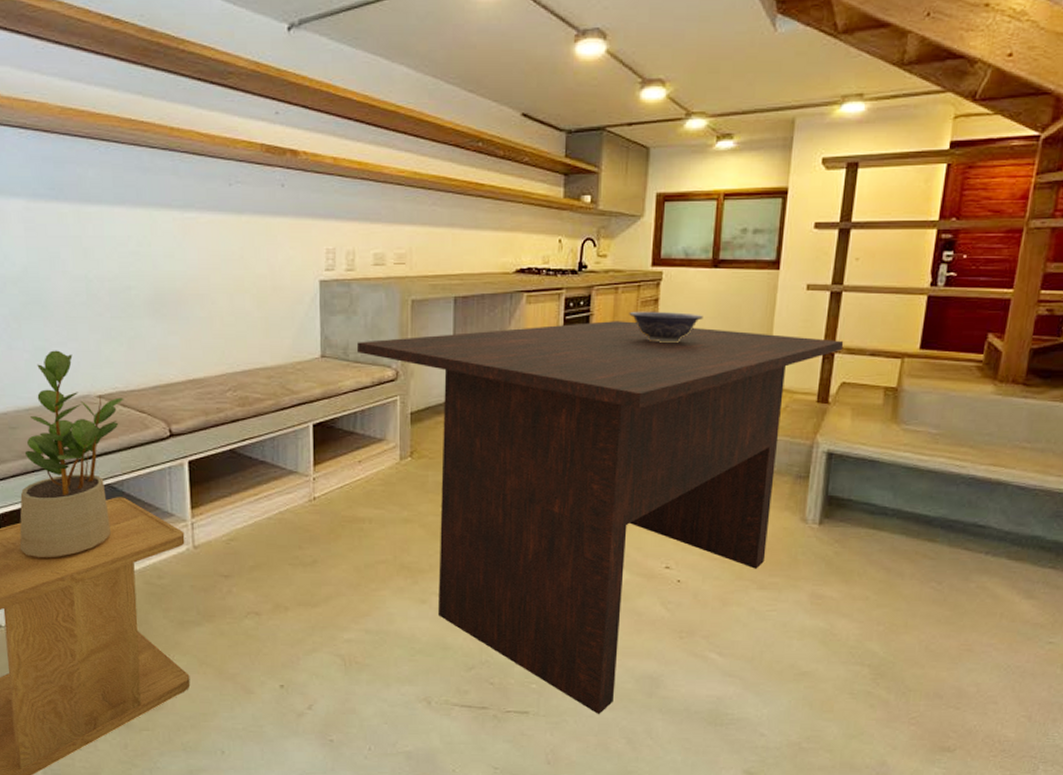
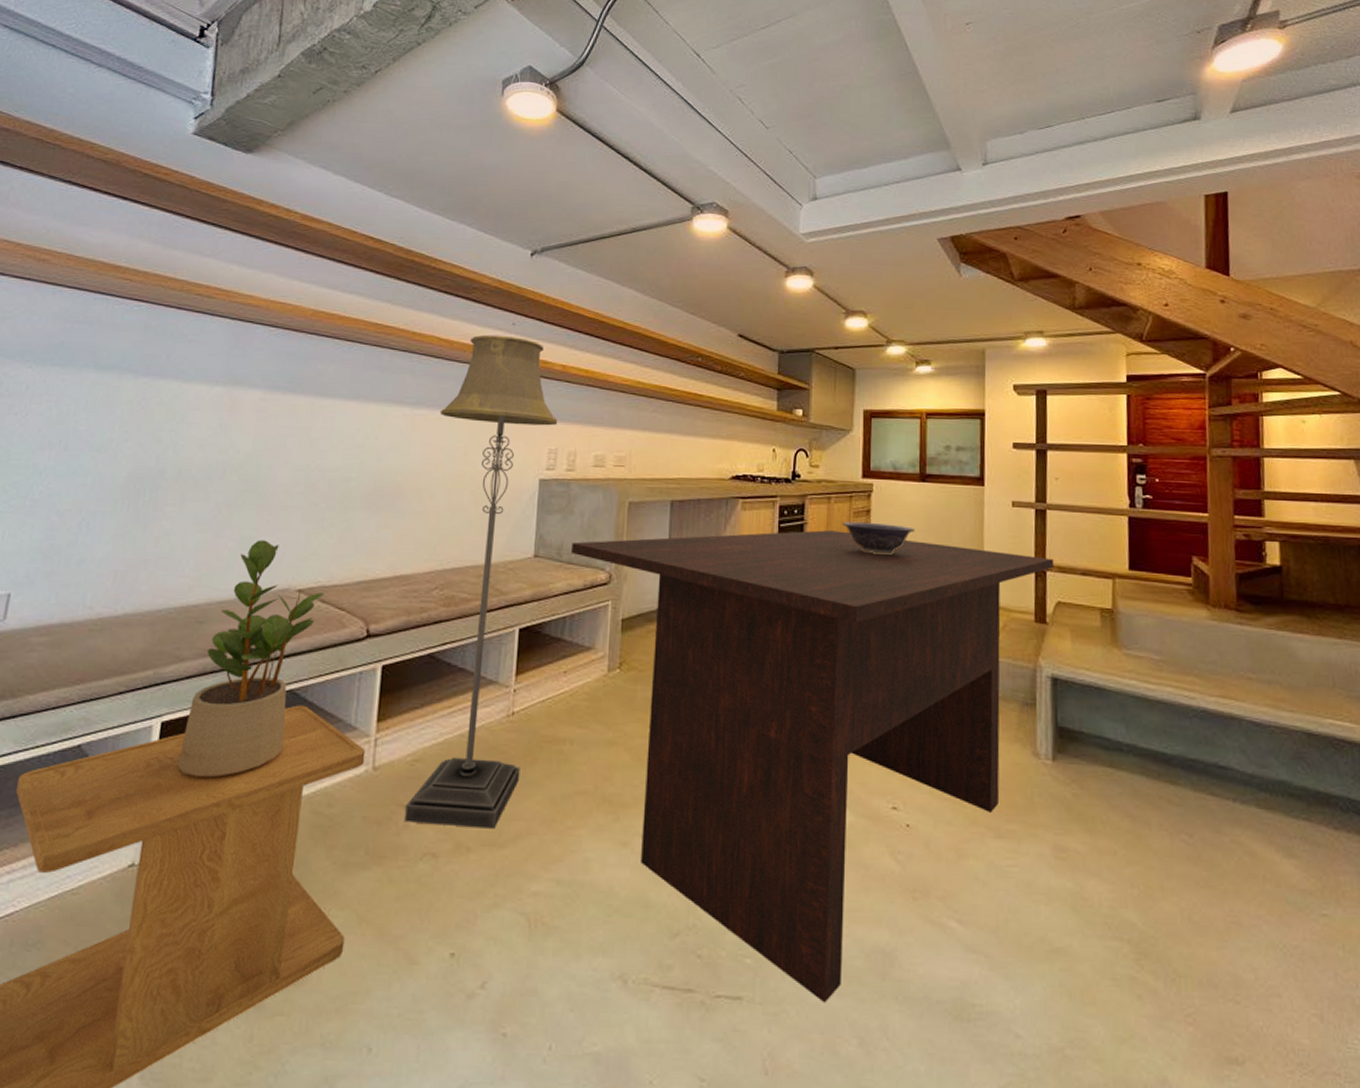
floor lamp: none [210,126,334,592] -> present [405,334,558,829]

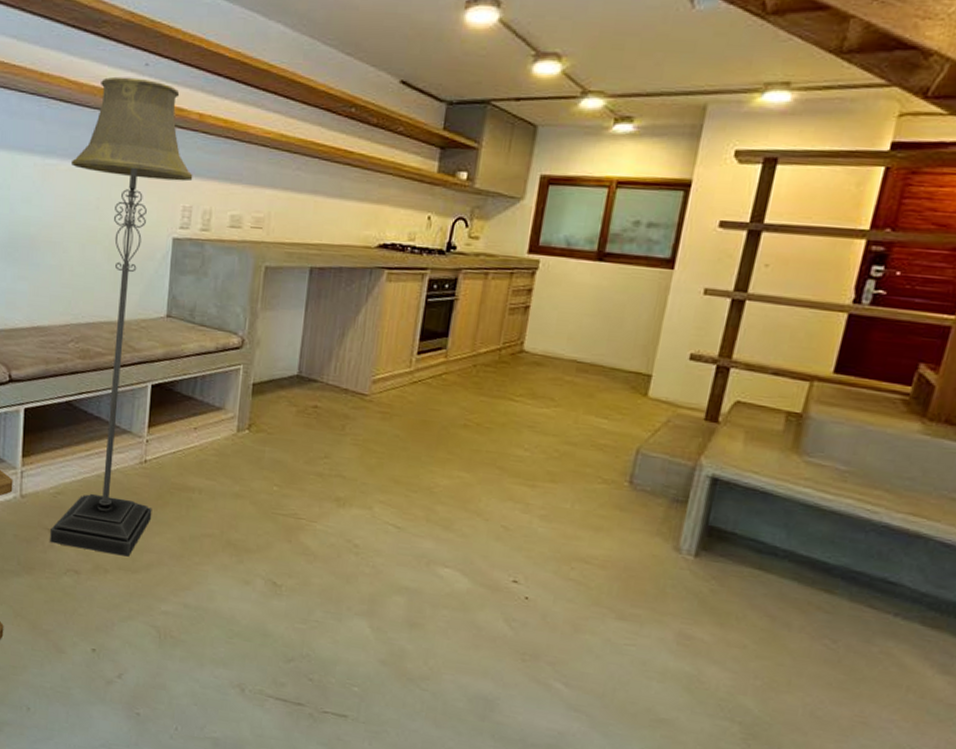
dining table: present [571,530,1055,1004] -> none [204,304,743,731]
decorative bowl: present [842,521,915,555] -> none [498,299,581,339]

